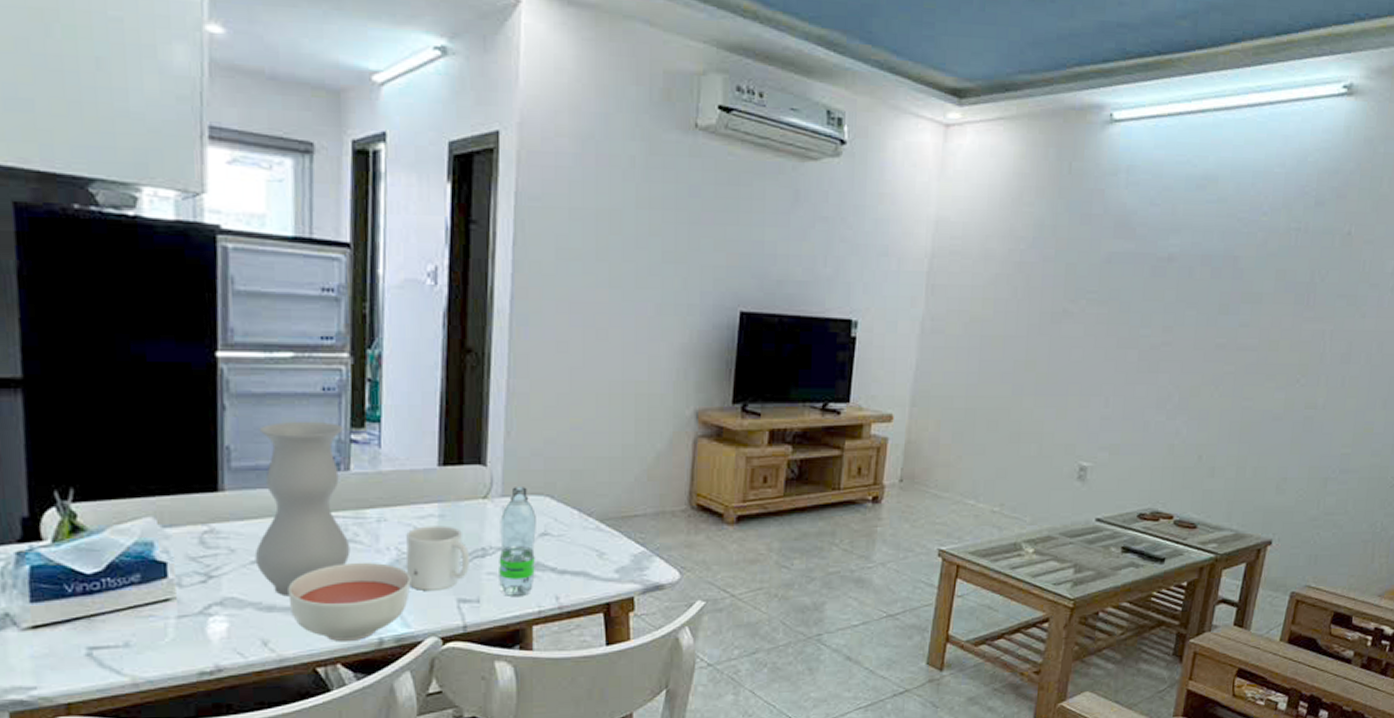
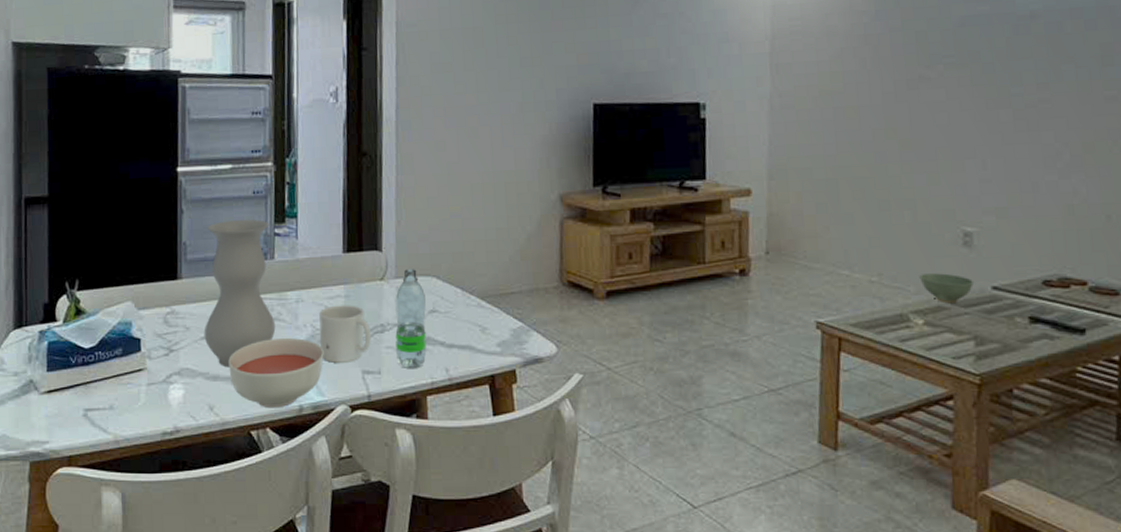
bowl: none [1036,505,1082,534] -> present [919,273,975,304]

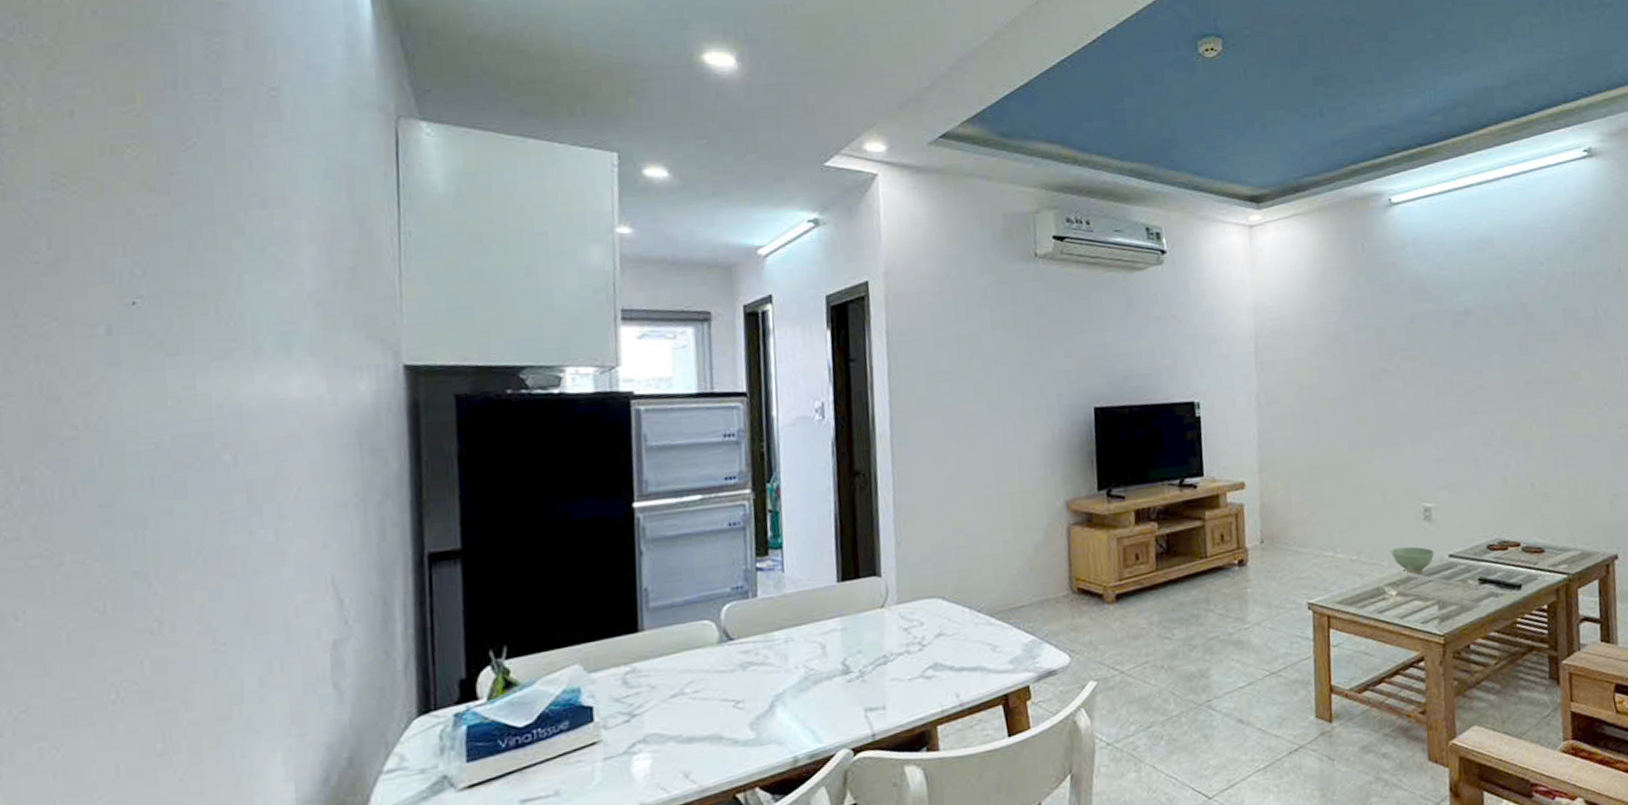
vase: present [204,219,276,368] -> none [673,554,762,726]
bowl: present [228,338,324,409] -> none [706,682,820,766]
mug: present [319,305,371,363] -> none [812,638,873,704]
bottle: present [395,269,427,370] -> none [898,592,935,700]

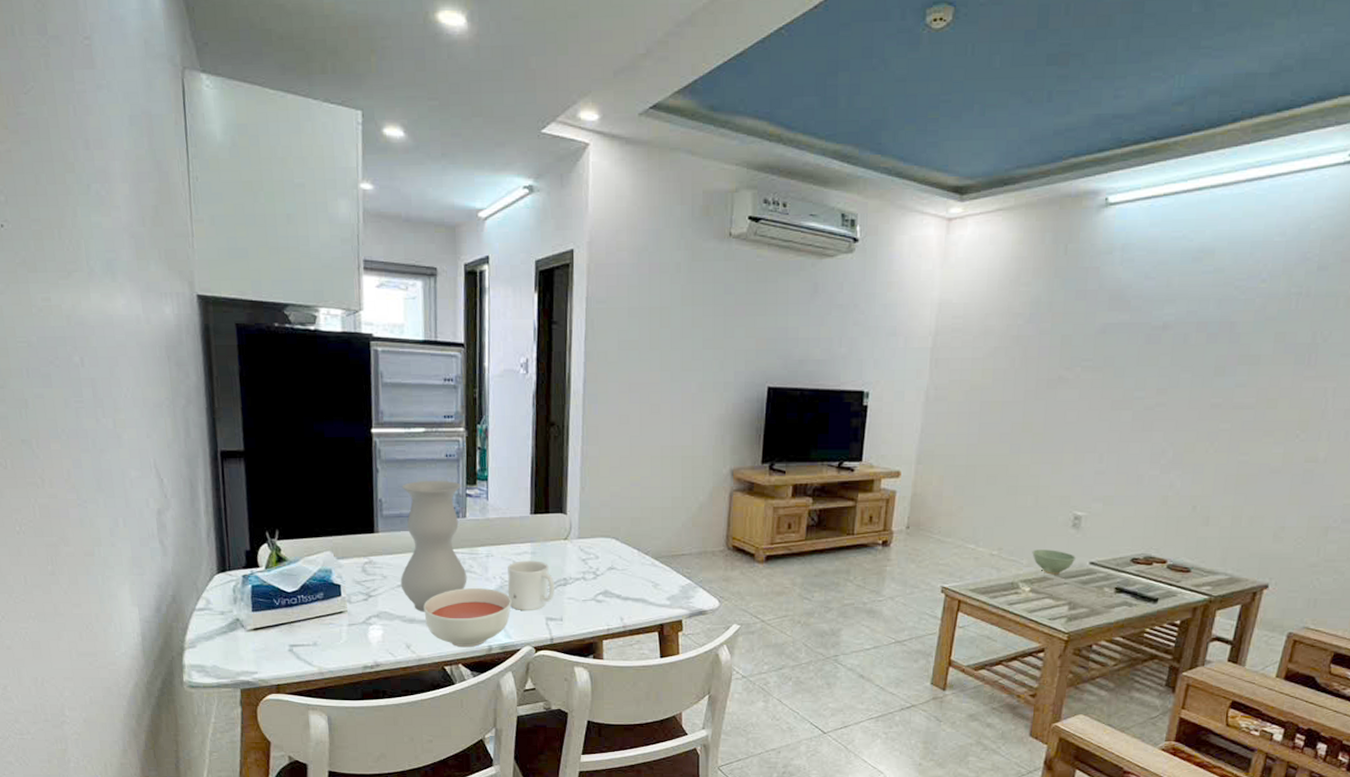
vase: none [673,554,762,726] -> present [400,480,467,612]
bowl: none [706,682,820,766] -> present [423,588,512,648]
mug: none [812,638,873,704] -> present [508,560,555,610]

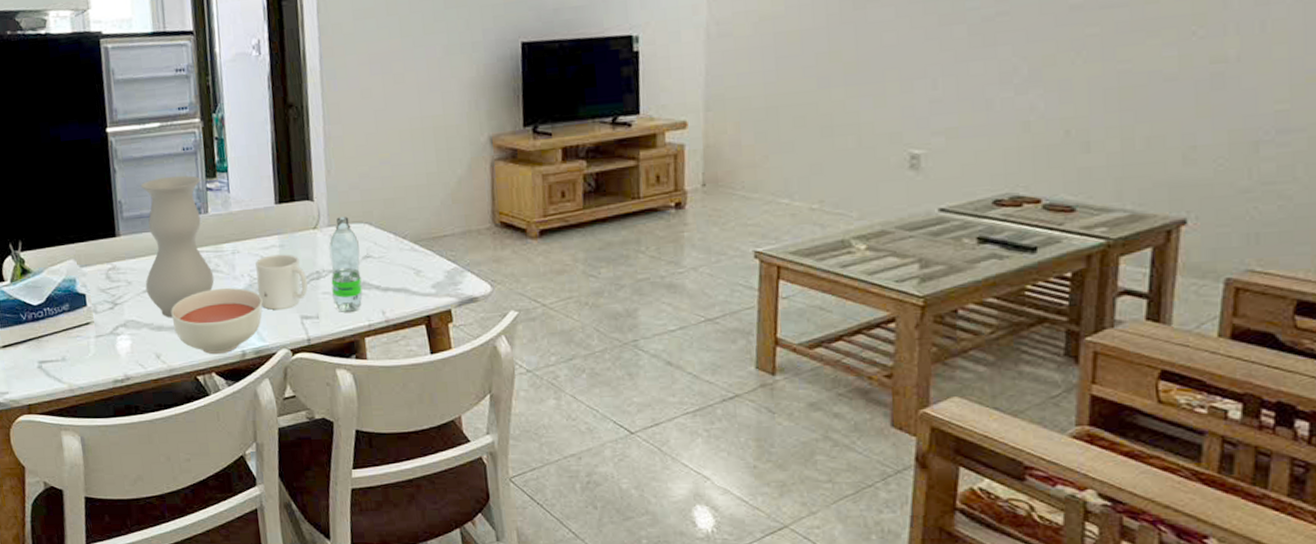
bottle: none [577,531,605,618] -> present [329,217,363,313]
bowl: present [1032,550,1077,575] -> none [862,197,921,228]

